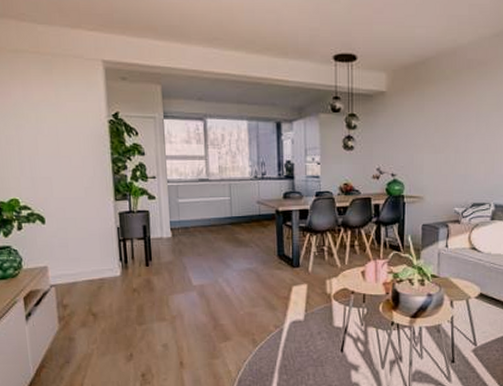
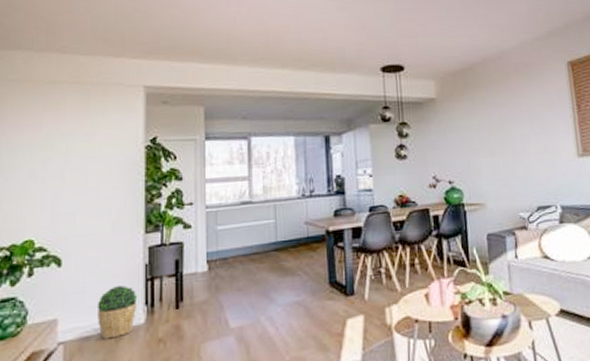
potted plant: none [79,244,114,286] -> present [96,285,138,340]

